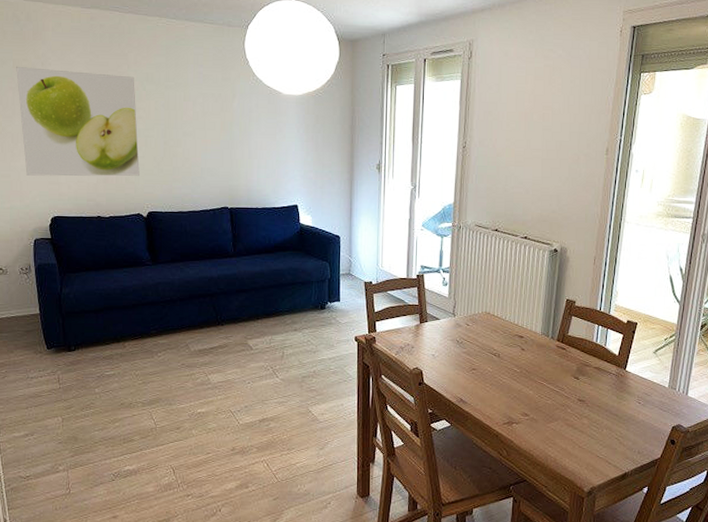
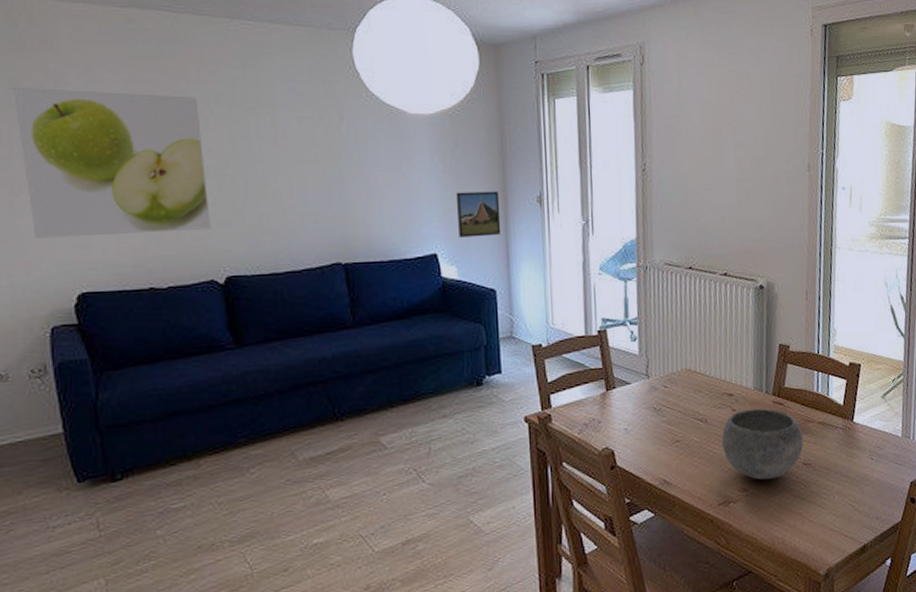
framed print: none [314,158,348,194] -> present [455,191,501,237]
bowl: none [511,350,580,409] -> present [722,408,804,480]

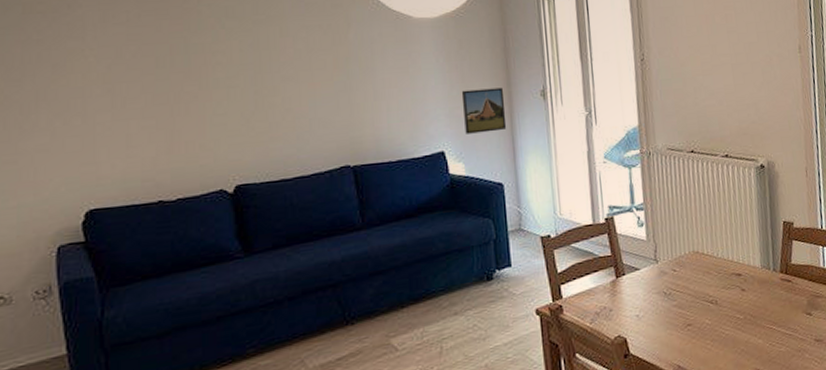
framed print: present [14,86,211,238] -> none [27,11,220,158]
bowl: present [722,408,804,480] -> none [733,286,814,360]

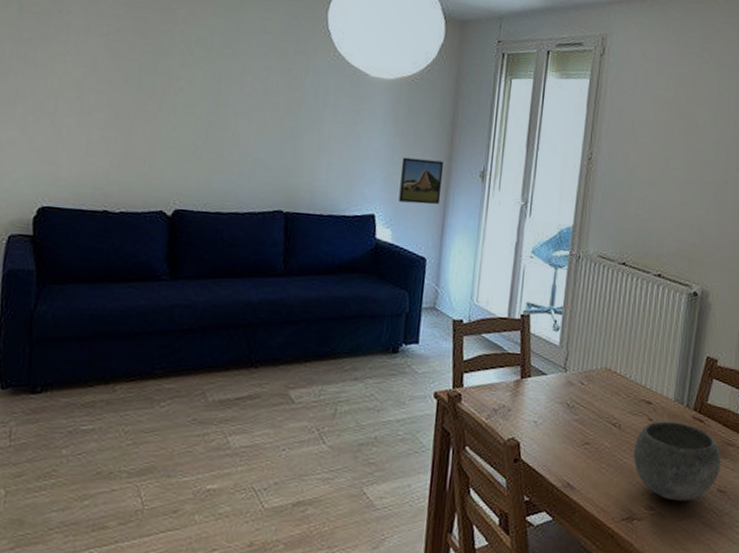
bowl: none [733,286,814,360] -> present [633,421,721,502]

